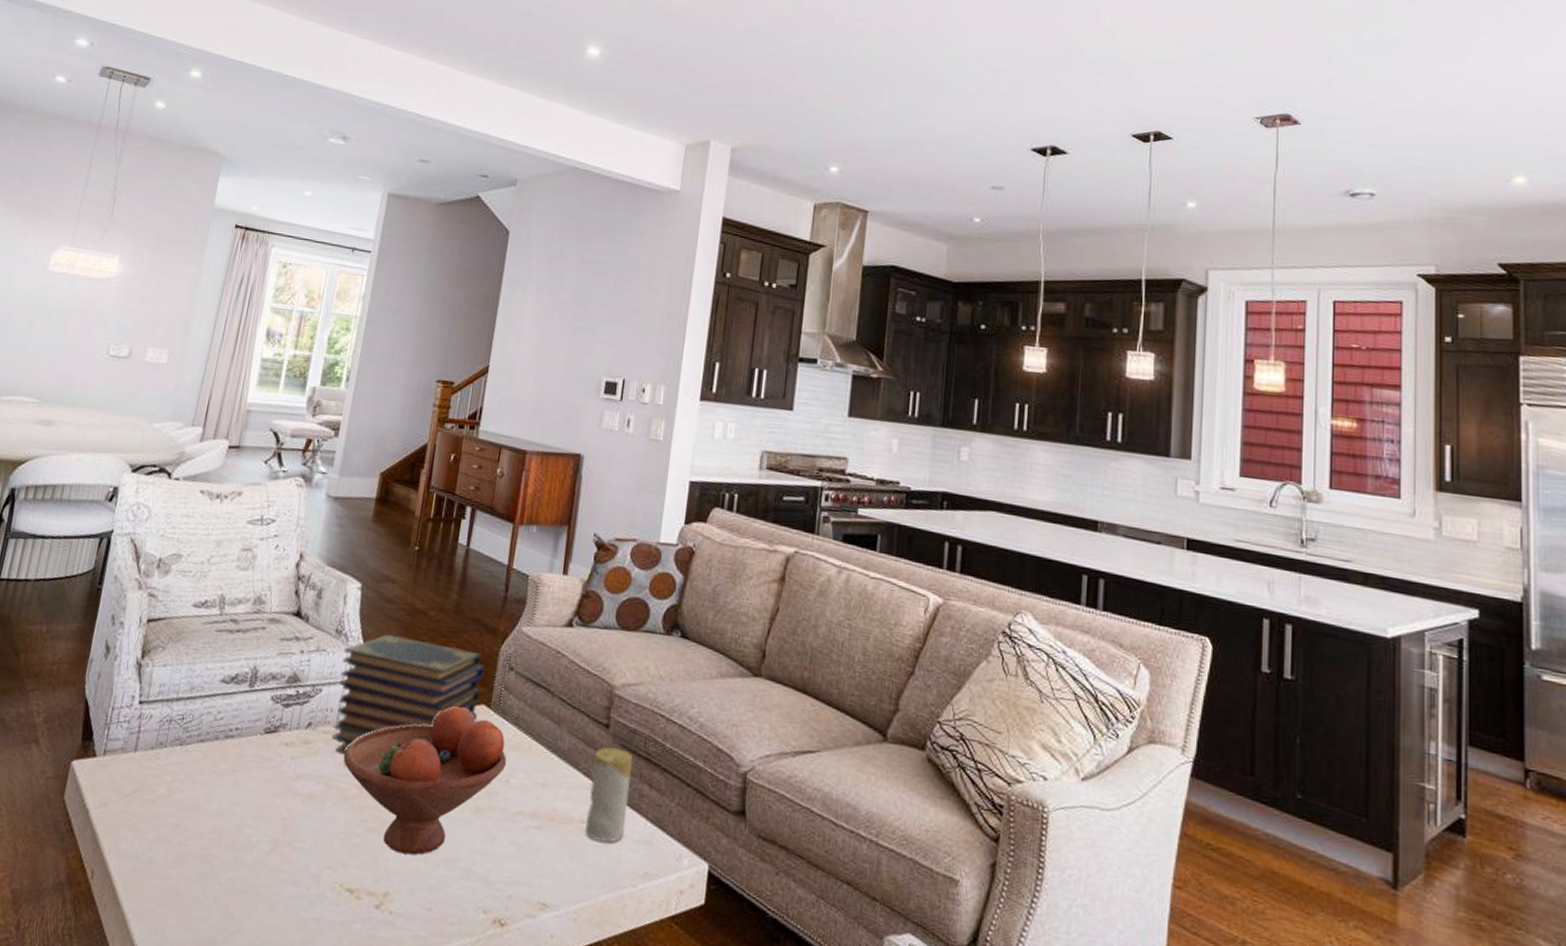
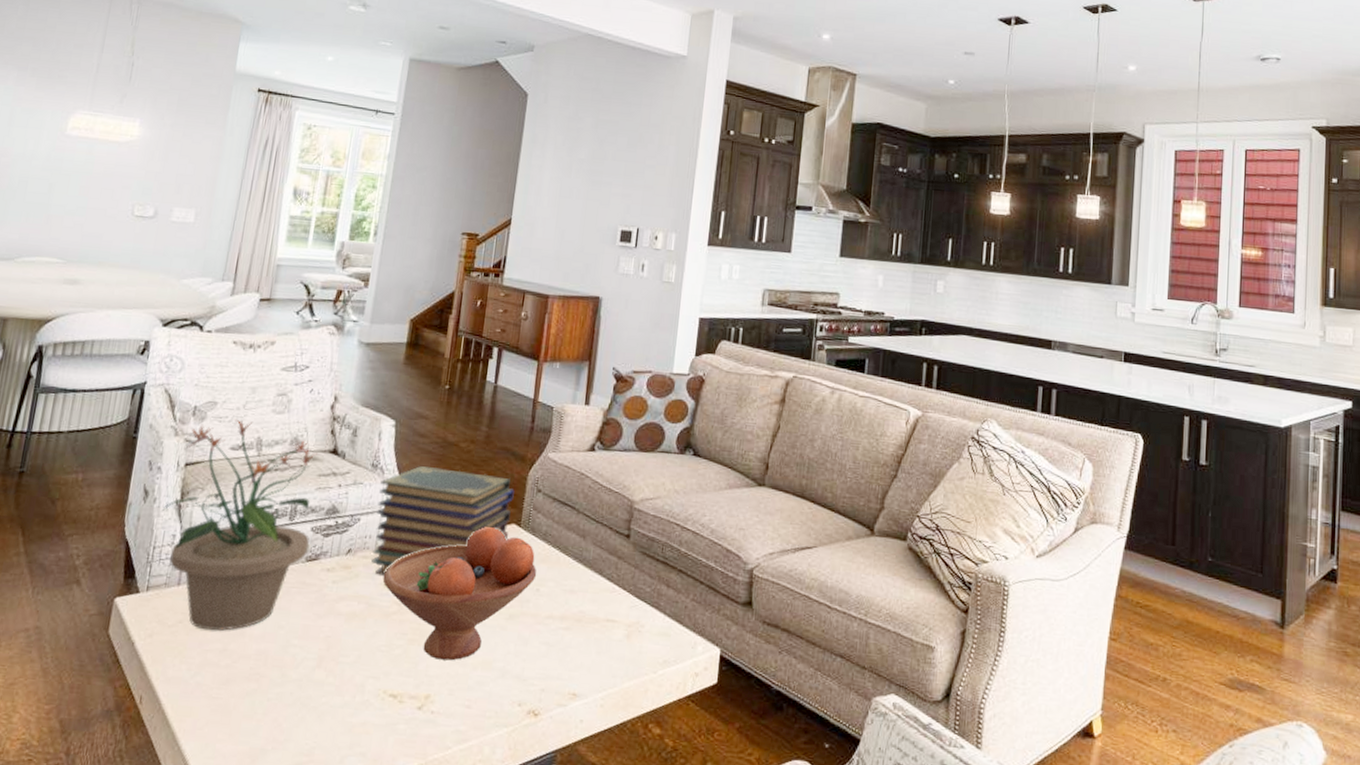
potted plant: none [122,573,281,804] -> present [161,419,317,631]
candle: present [585,747,634,843] -> none [610,554,652,637]

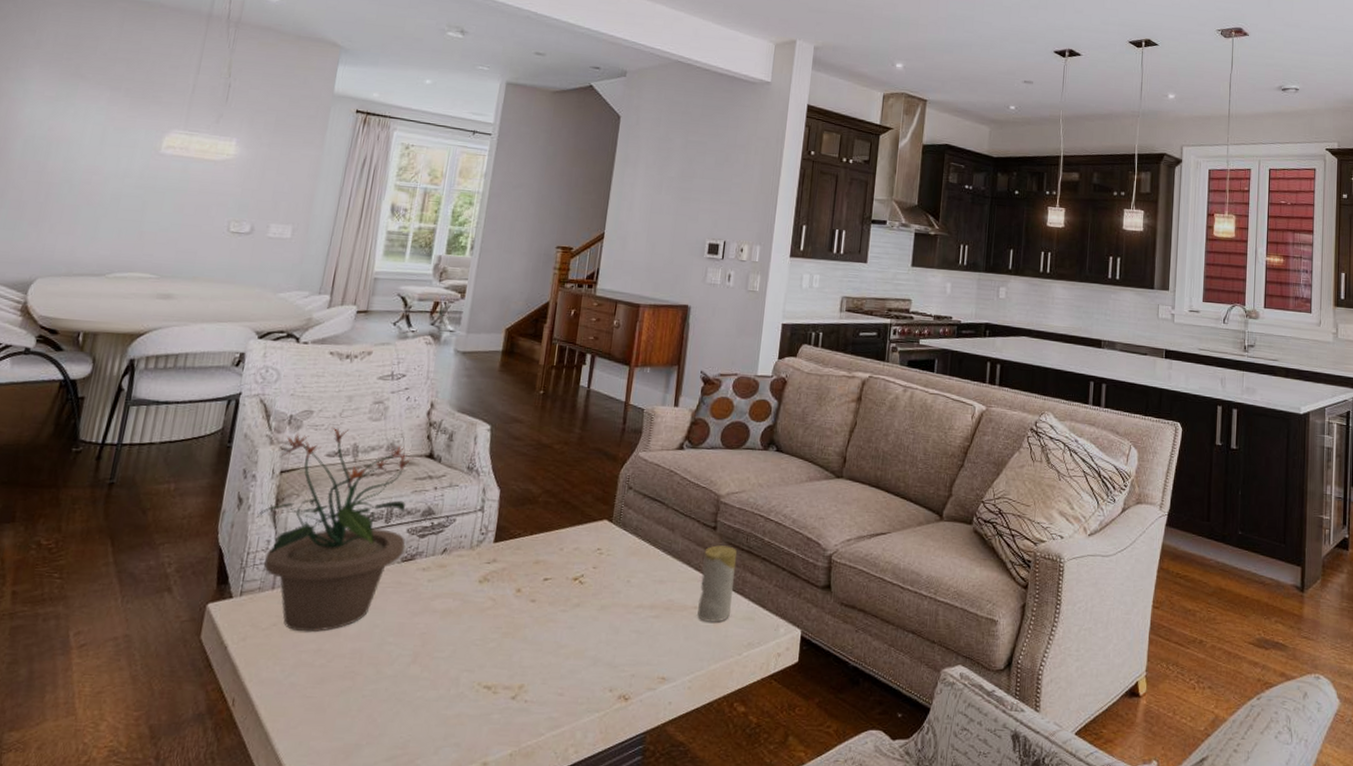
book stack: present [371,465,514,575] -> none [466,467,606,573]
fruit bowl: present [383,526,537,661] -> none [478,522,628,652]
candle: none [610,554,652,637] -> present [697,545,738,622]

